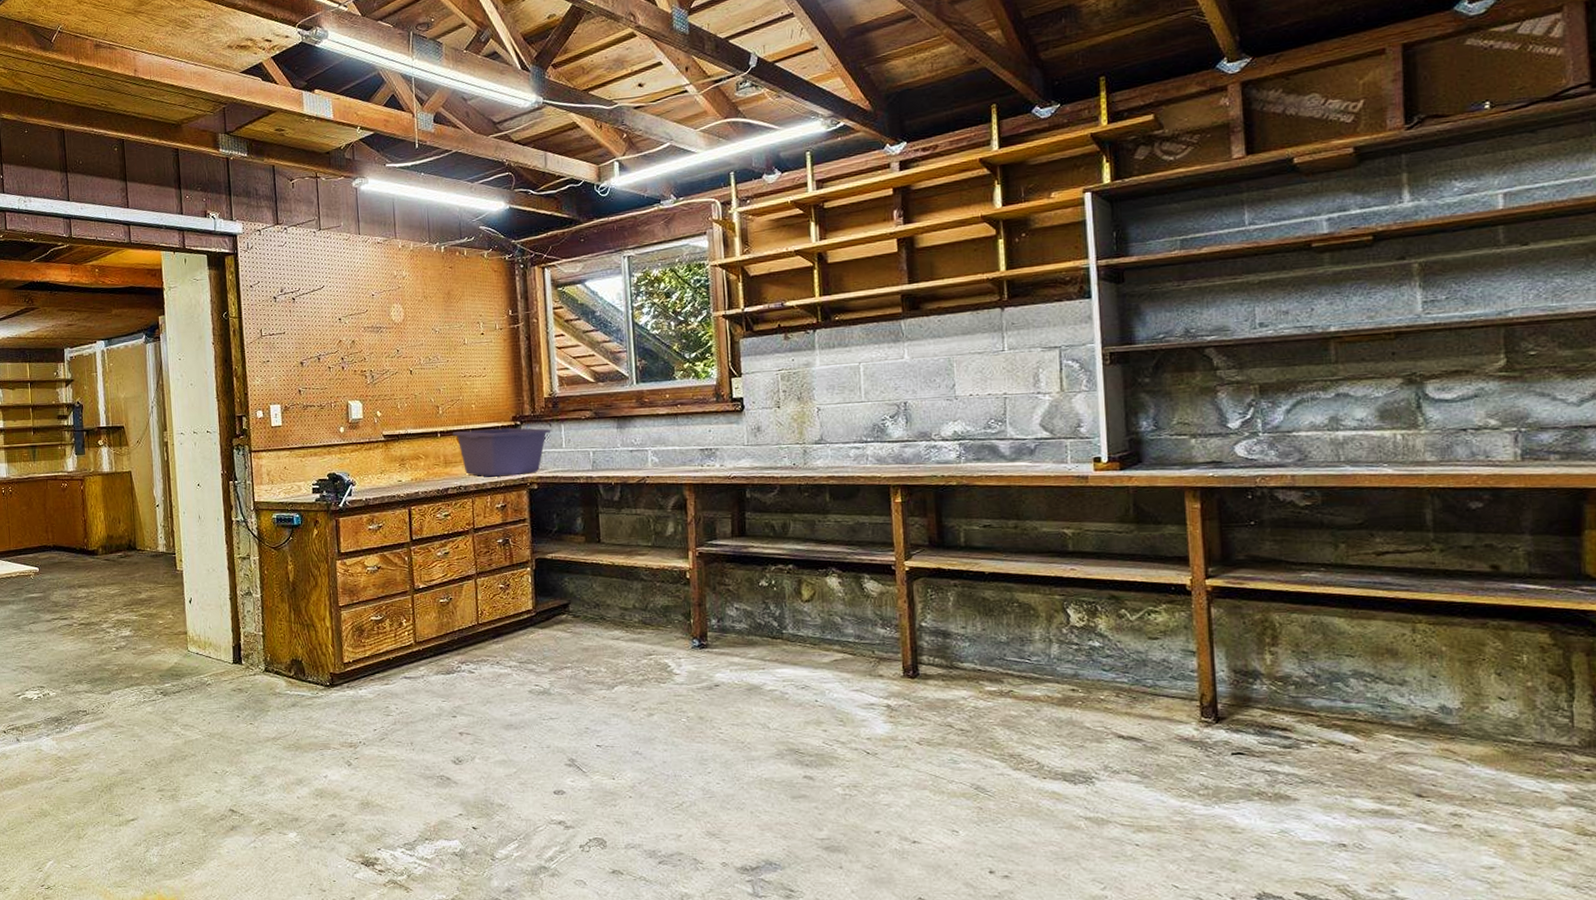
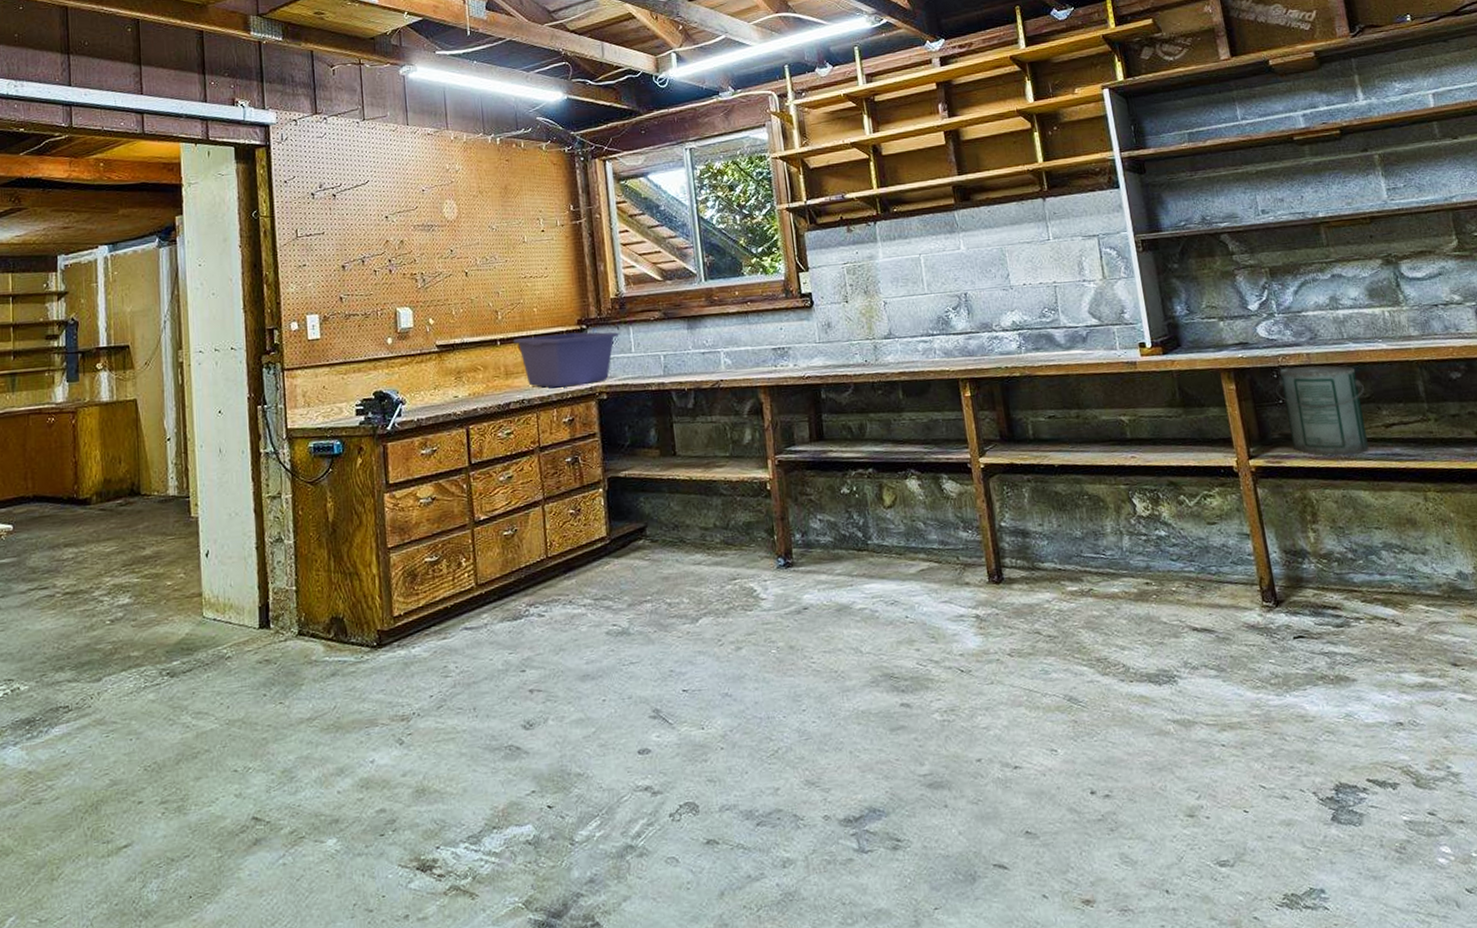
paint can: none [1247,488,1357,581] -> present [1274,365,1369,455]

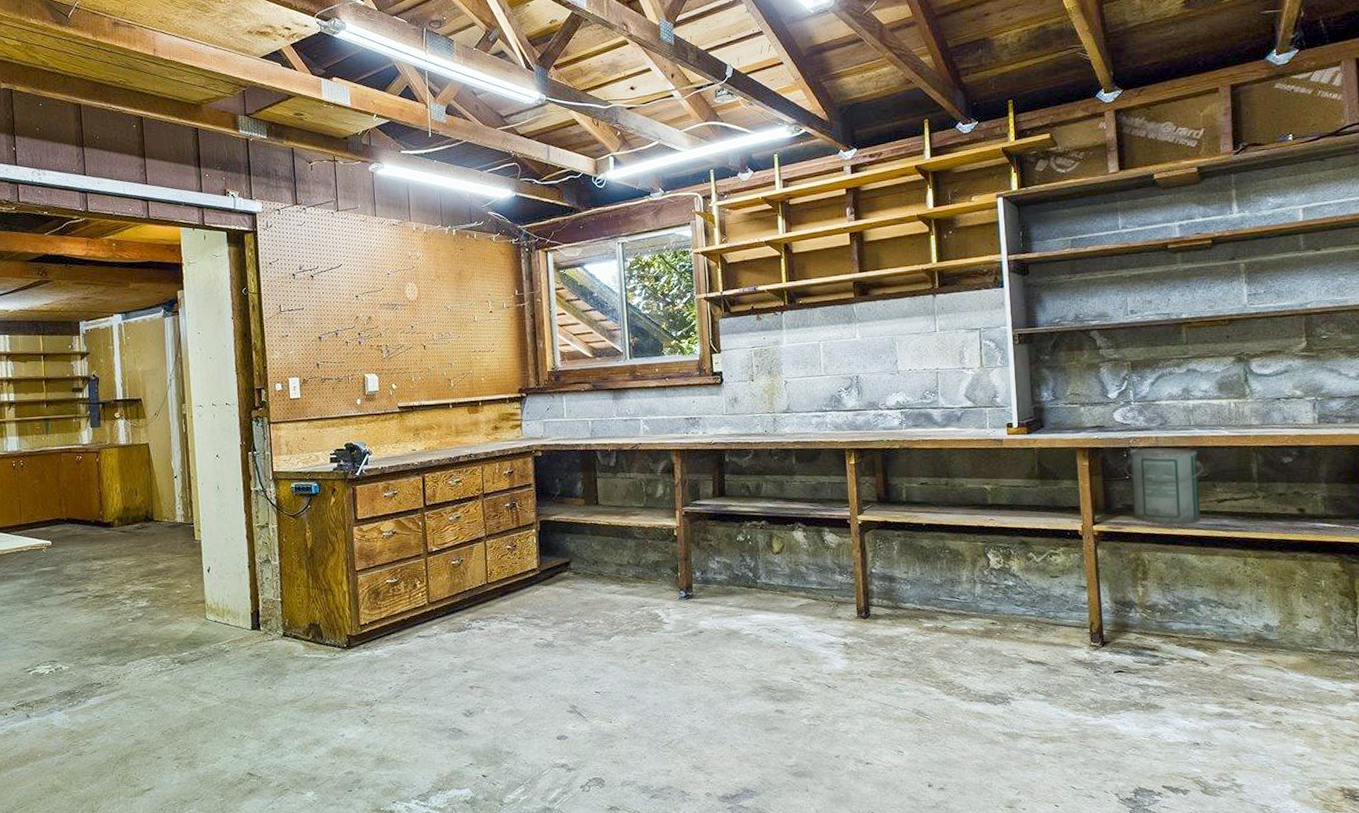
storage bin: present [513,332,619,388] -> none [463,399,554,446]

